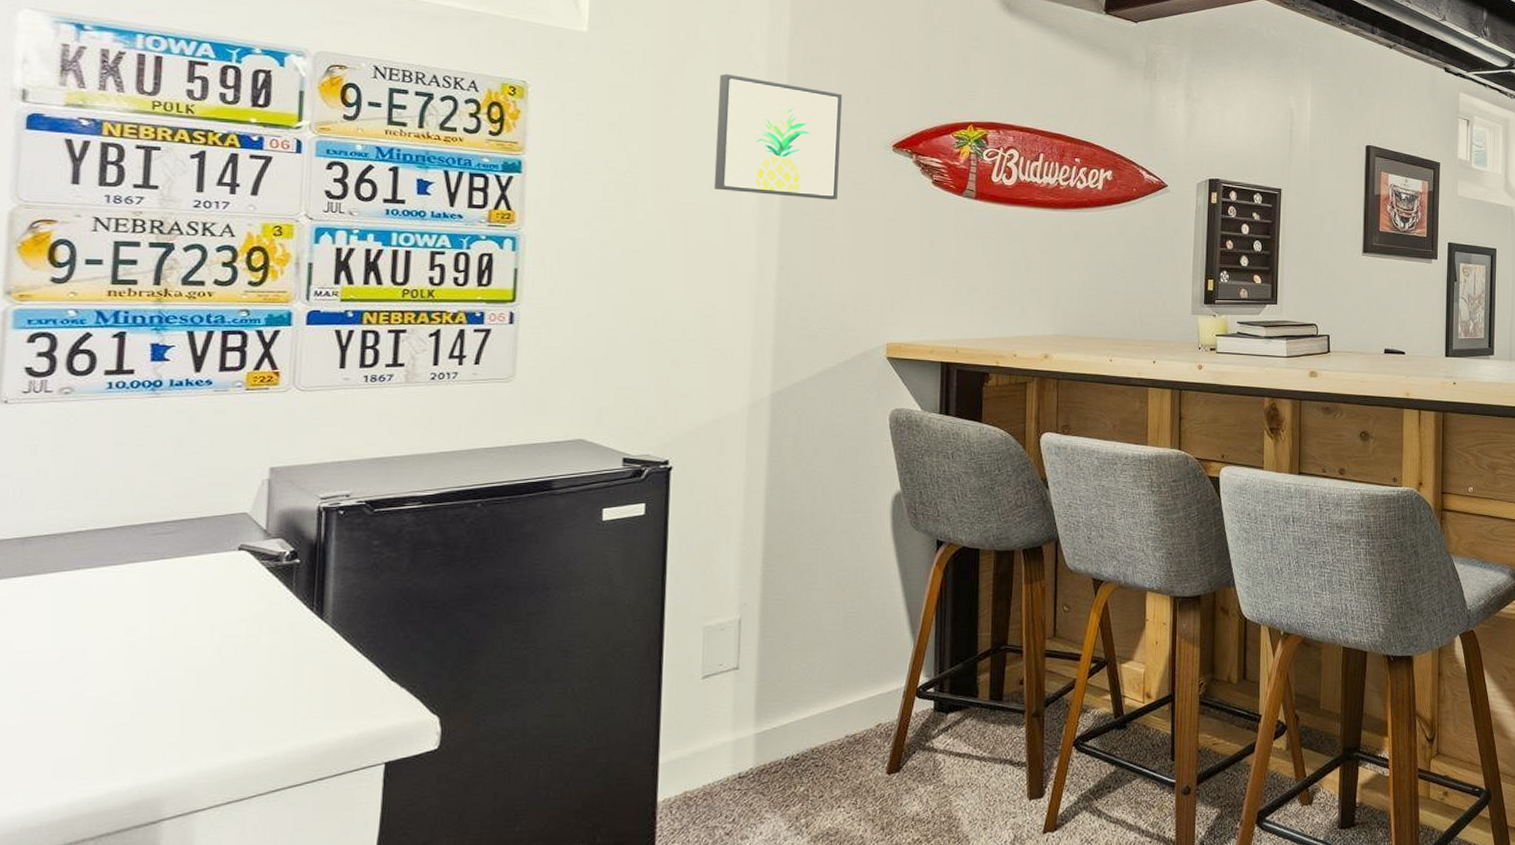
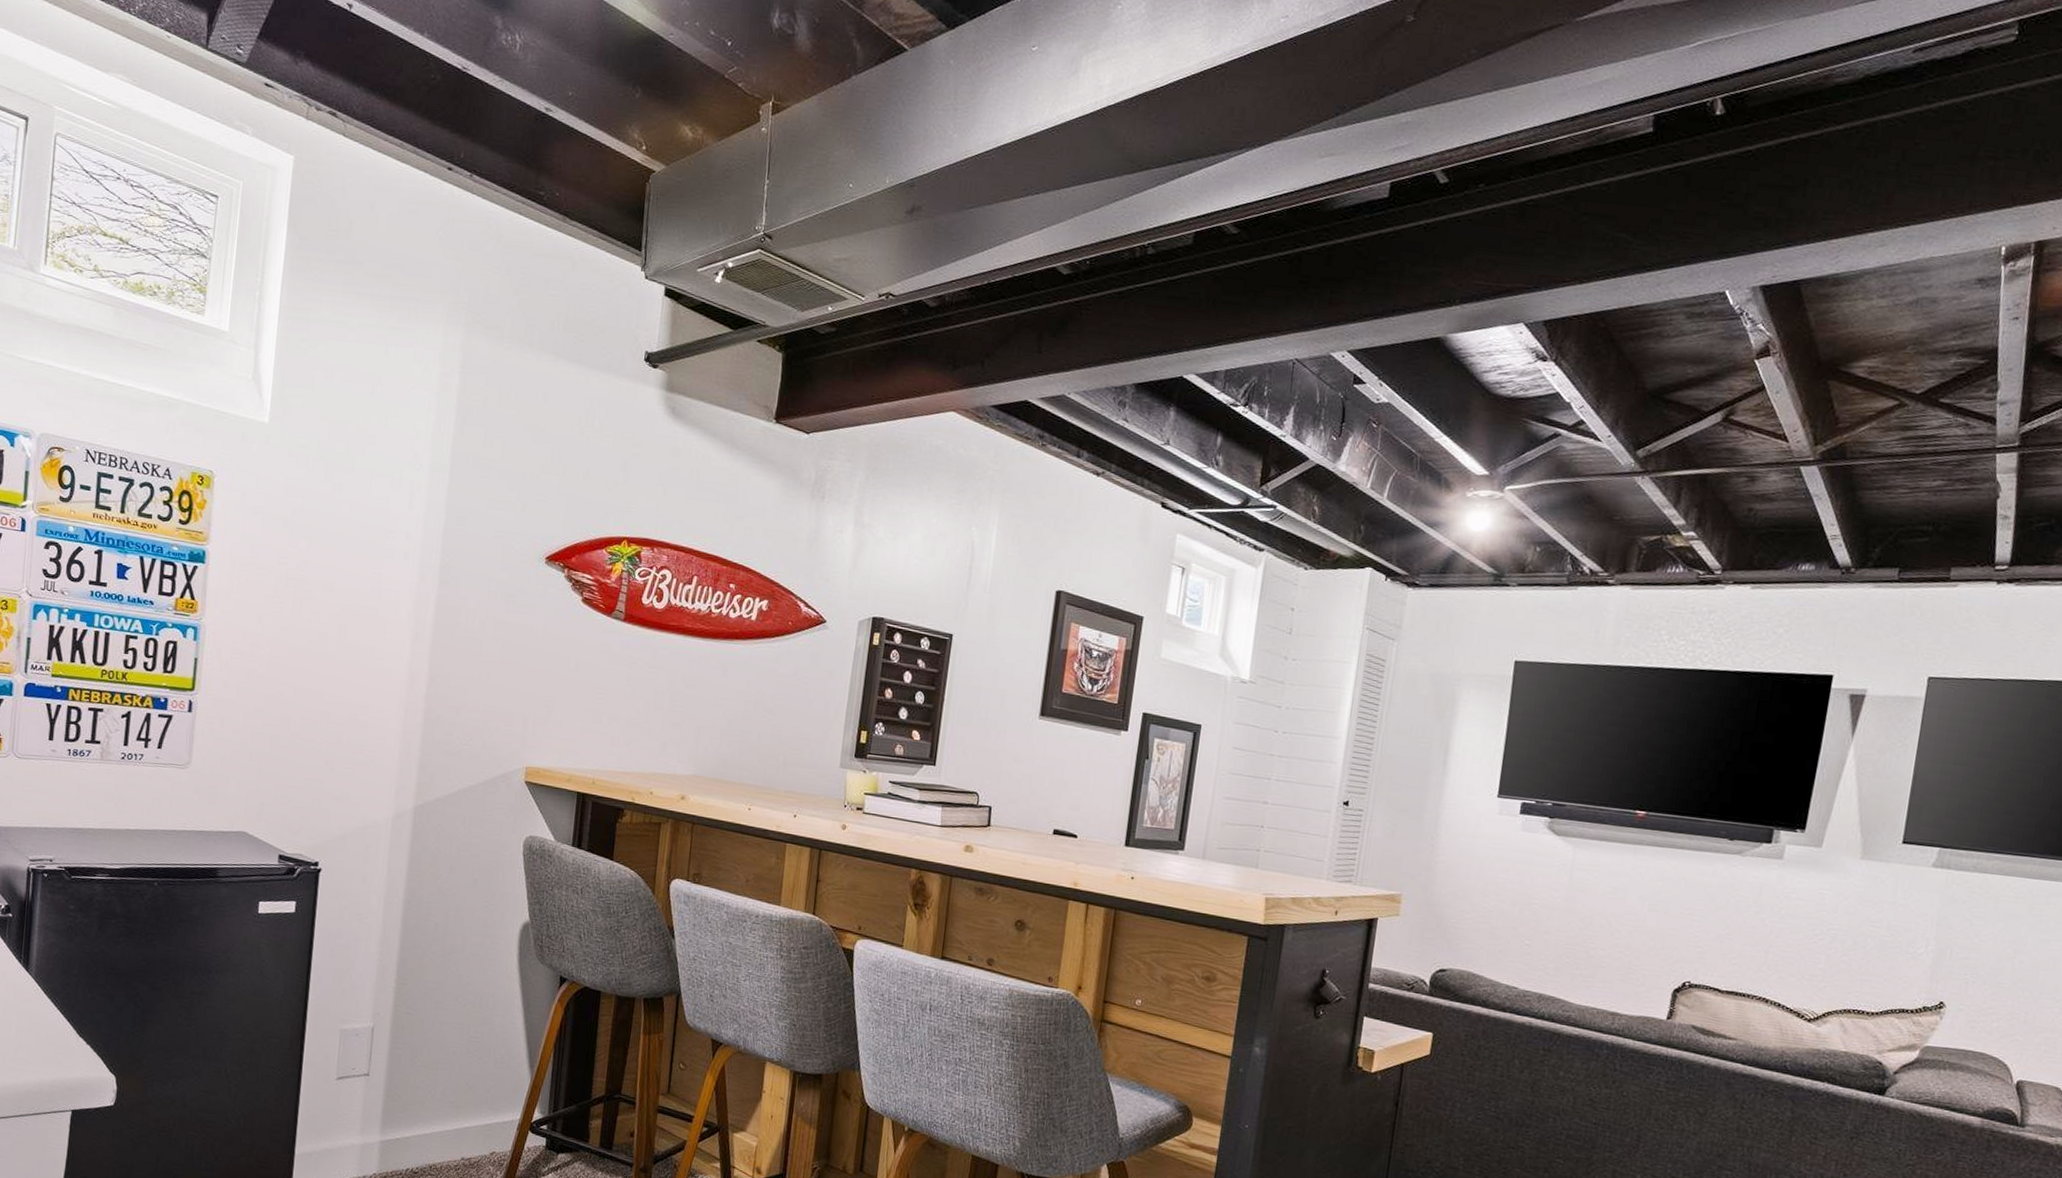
wall art: present [713,73,843,200] -> none [373,472,501,612]

